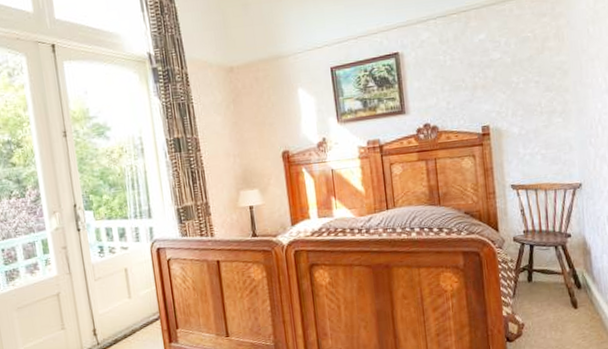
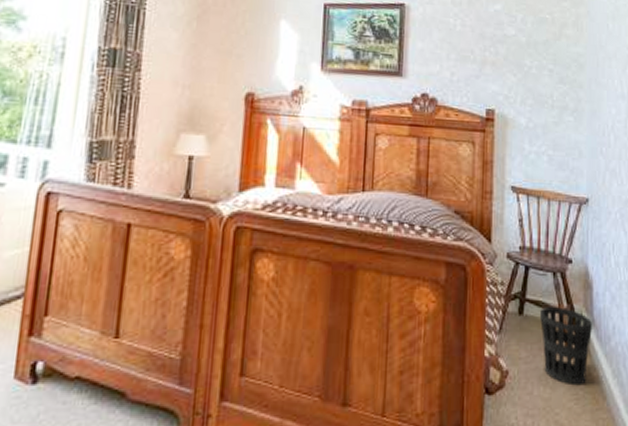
wastebasket: none [546,271,594,328] -> present [539,307,593,386]

